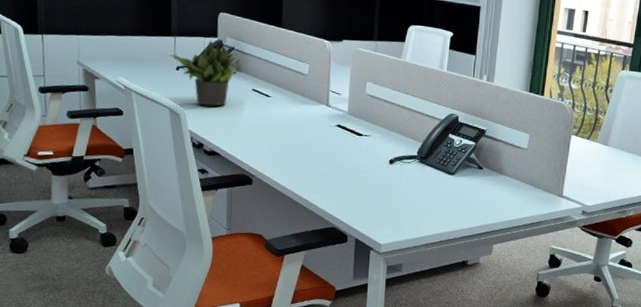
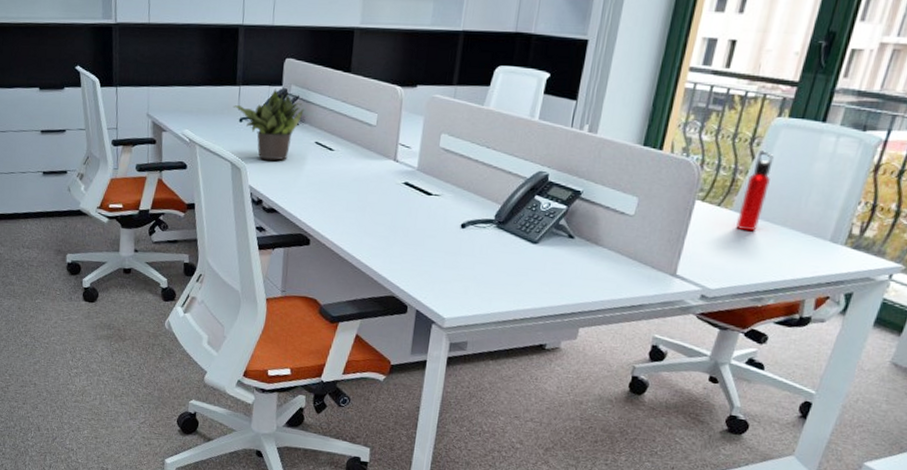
water bottle: none [601,95,622,159] -> present [736,149,774,232]

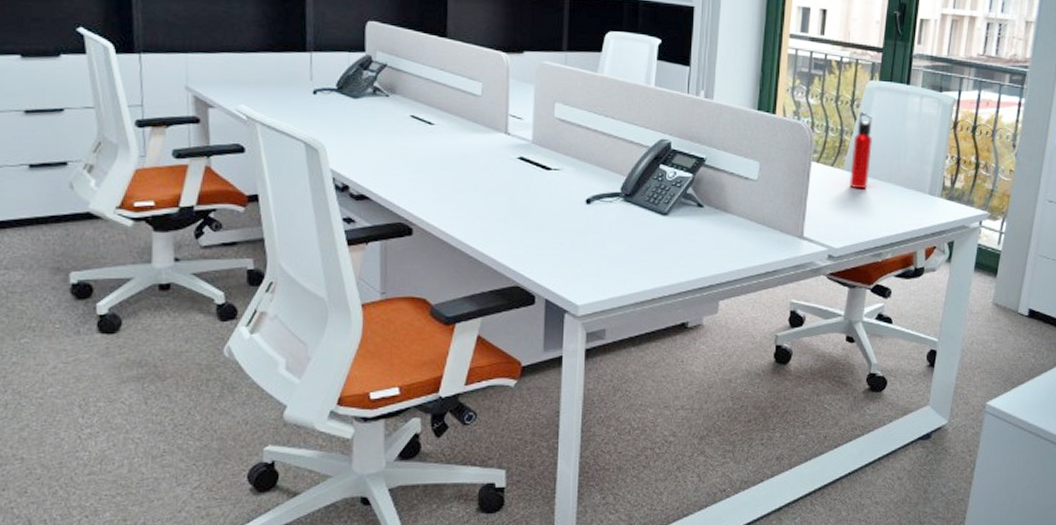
potted plant: present [233,89,305,161] -> none [303,56,396,138]

